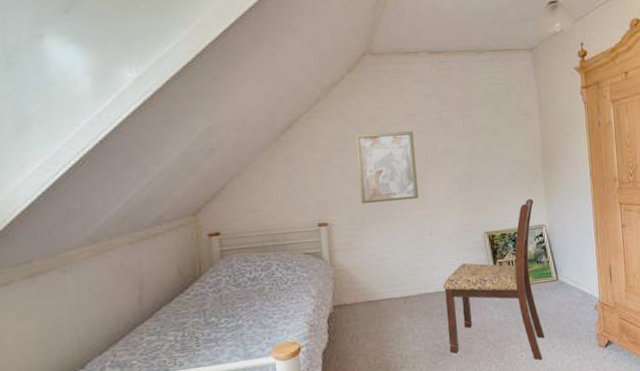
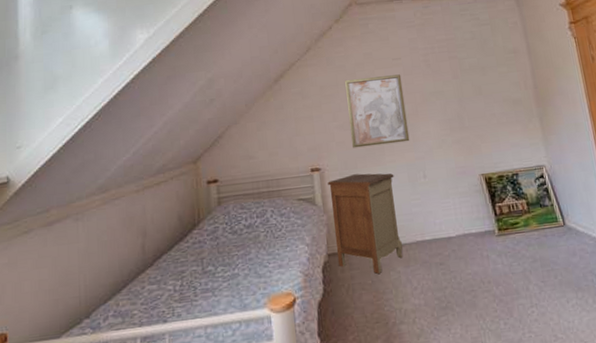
nightstand: none [335,229,407,324] -> present [328,173,403,274]
chair: present [443,198,545,360] -> none [440,137,557,318]

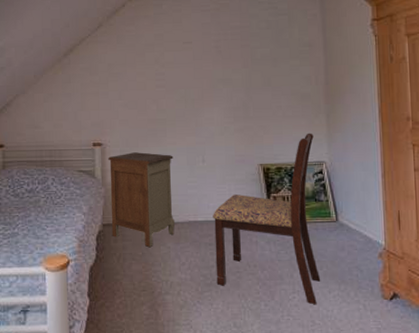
wall art: present [345,74,410,148] -> none [134,58,193,127]
chair: none [440,137,557,318] -> present [213,133,321,305]

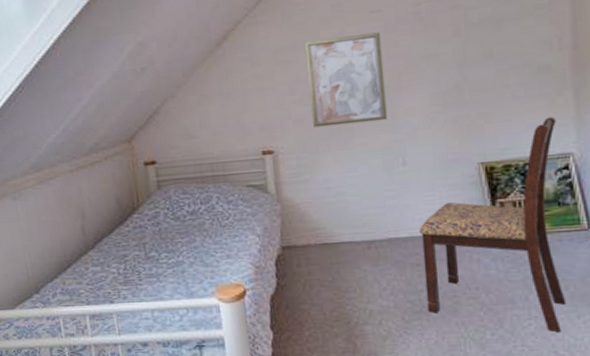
nightstand: present [108,152,175,247] -> none [282,158,371,271]
wall art: none [134,58,193,127] -> present [305,32,388,128]

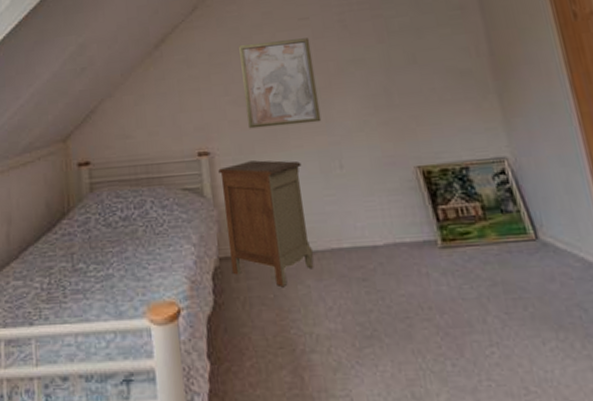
nightstand: none [282,158,371,271] -> present [218,160,313,286]
chair: present [419,116,567,333] -> none [362,120,528,363]

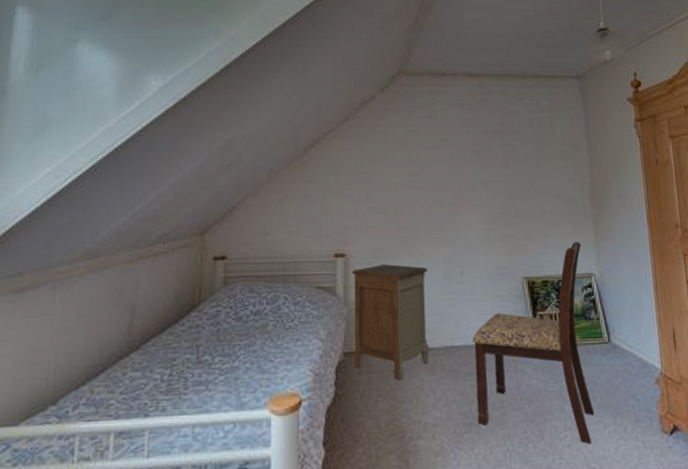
wall art: present [239,38,322,129] -> none [384,157,450,235]
chair: none [362,120,528,363] -> present [472,241,595,444]

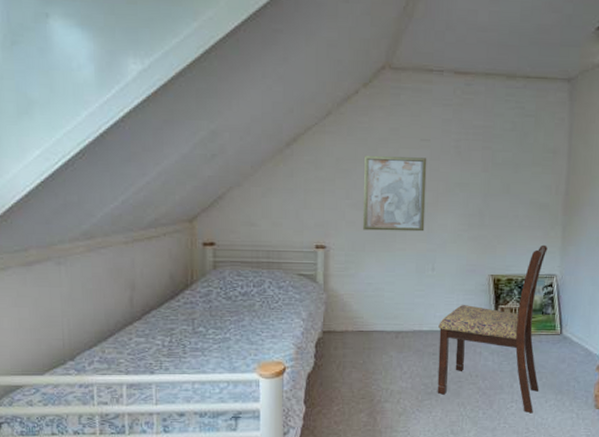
nightstand: present [352,264,429,379] -> none [332,257,402,355]
wall art: none [384,157,450,235] -> present [363,156,427,232]

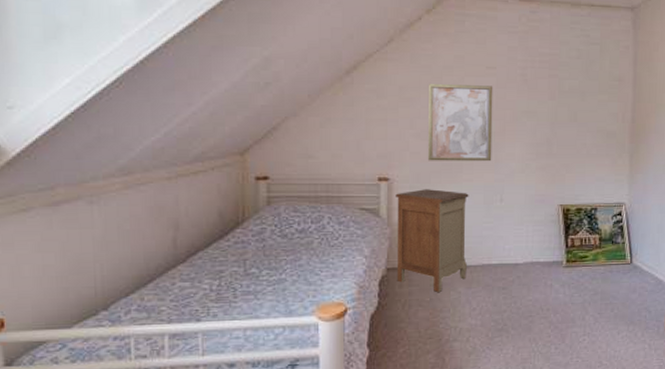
nightstand: none [332,257,402,355] -> present [395,189,469,292]
chair: present [437,244,548,414] -> none [508,173,616,346]

